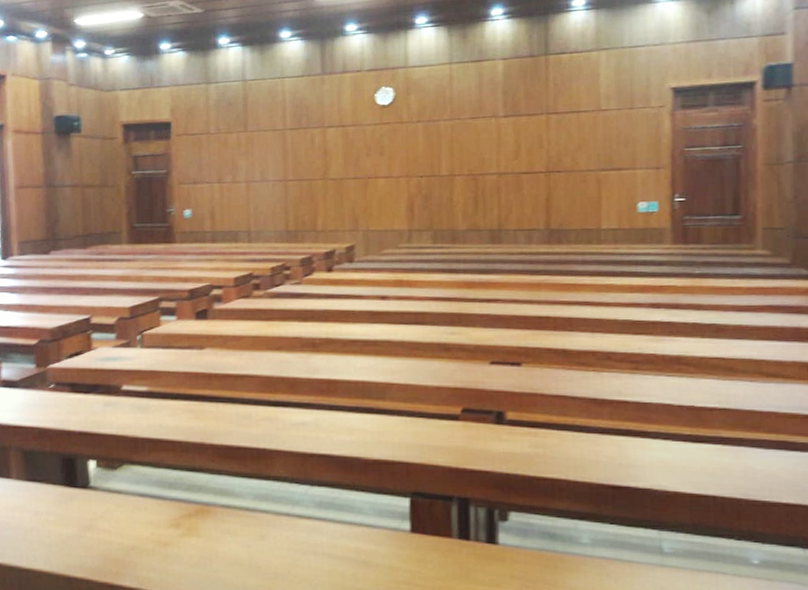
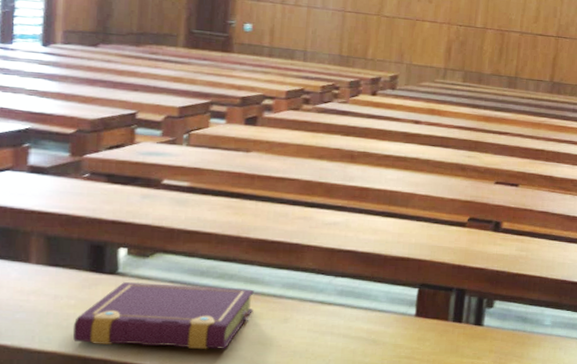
book: none [55,497,226,570] -> present [73,282,254,350]

